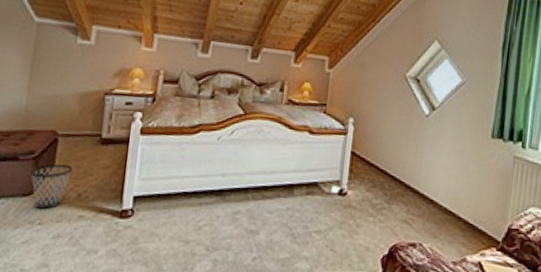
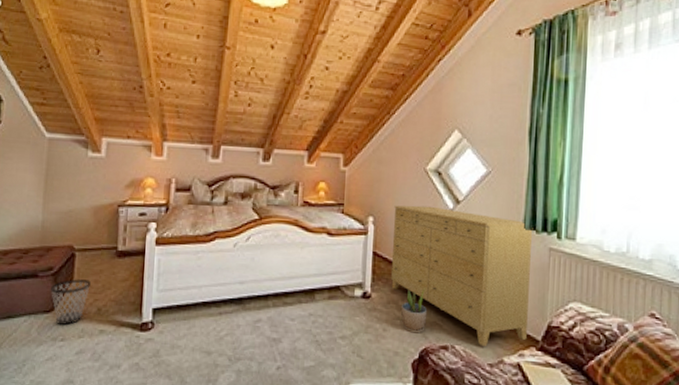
dresser: none [366,108,499,245] -> present [391,205,532,346]
potted plant: none [374,187,399,231] -> present [401,287,428,334]

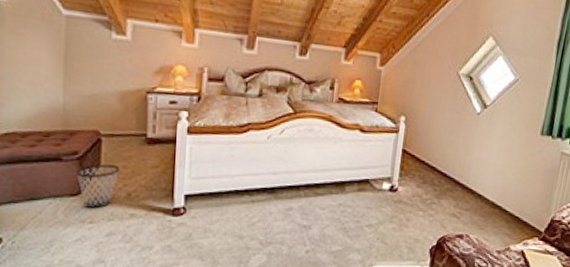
dresser: present [391,205,532,346] -> none [417,106,548,236]
potted plant: present [401,287,428,334] -> none [424,183,449,224]

